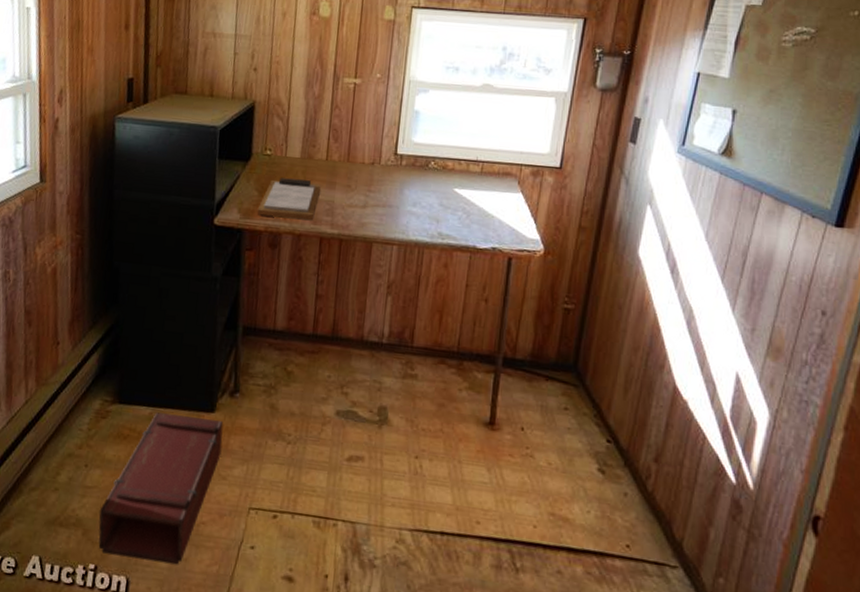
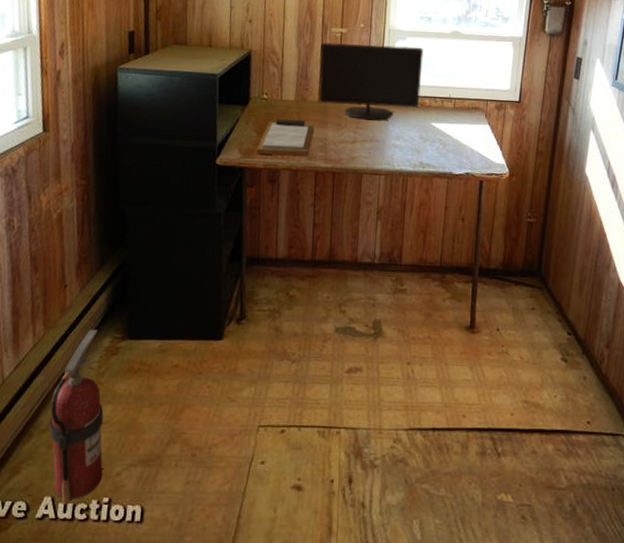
fire extinguisher: none [38,389,92,567] -> present [49,329,104,505]
wooden crate: present [98,412,224,565] -> none [111,344,231,488]
monitor: none [327,94,449,183] -> present [319,42,424,120]

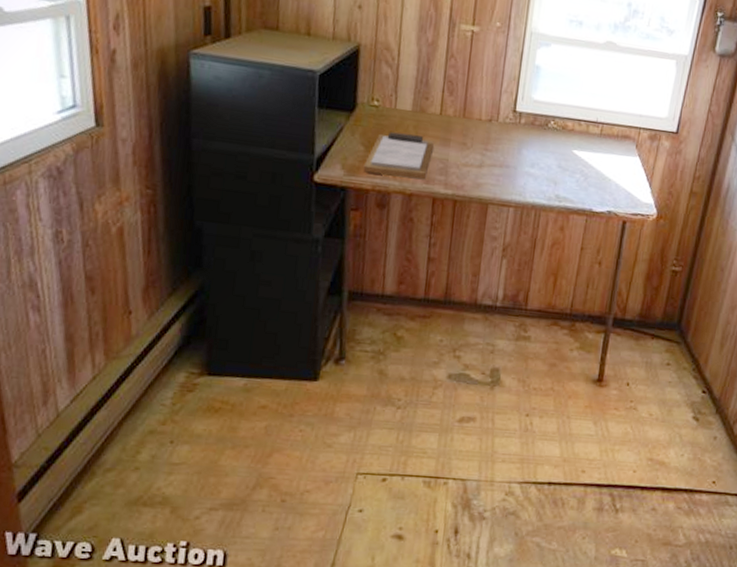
fire extinguisher: present [49,329,104,505] -> none [115,362,180,547]
monitor: present [319,42,424,120] -> none [441,41,571,143]

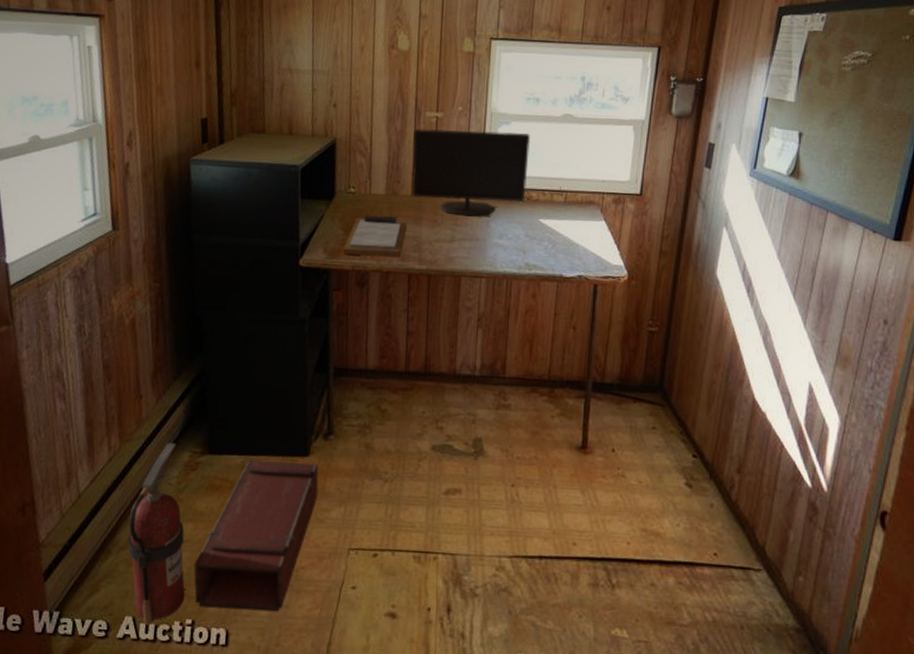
fire extinguisher: none [115,362,180,547] -> present [127,443,185,625]
wooden crate: none [189,383,328,534] -> present [193,460,319,612]
monitor: none [441,41,571,143] -> present [412,128,531,217]

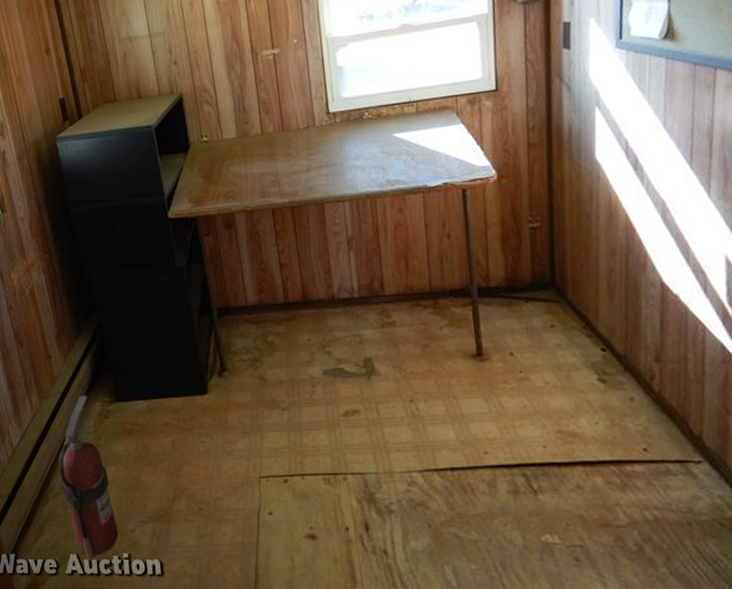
wooden crate: present [193,460,319,612] -> none [121,401,222,541]
clipboard: present [343,215,408,258] -> none [206,157,263,201]
monitor: present [412,128,531,217] -> none [253,52,376,145]

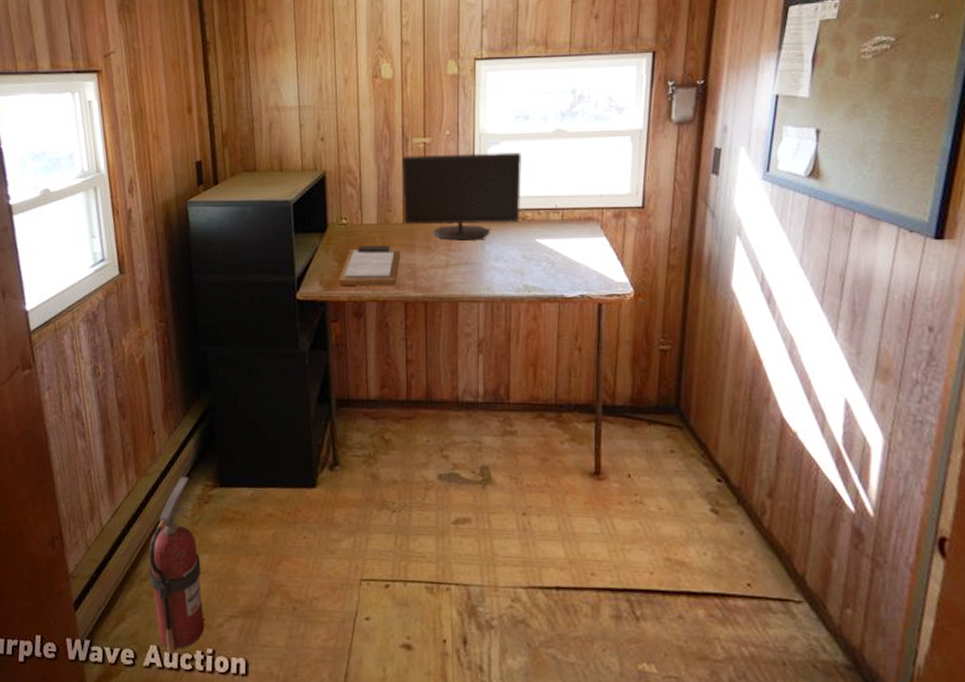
clipboard: none [206,157,263,201] -> present [338,246,401,286]
monitor: none [253,52,376,145] -> present [402,152,523,241]

